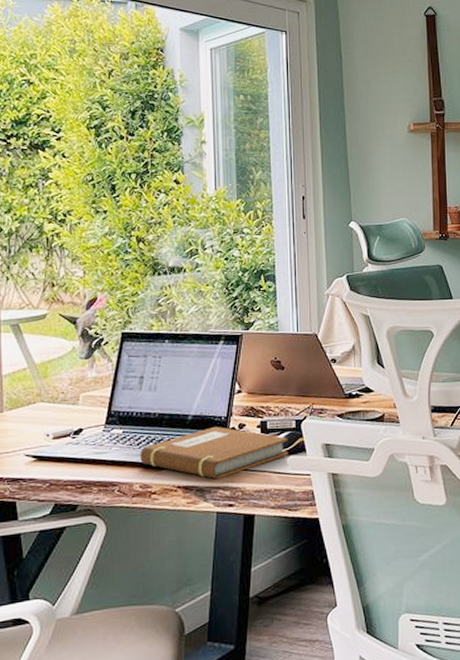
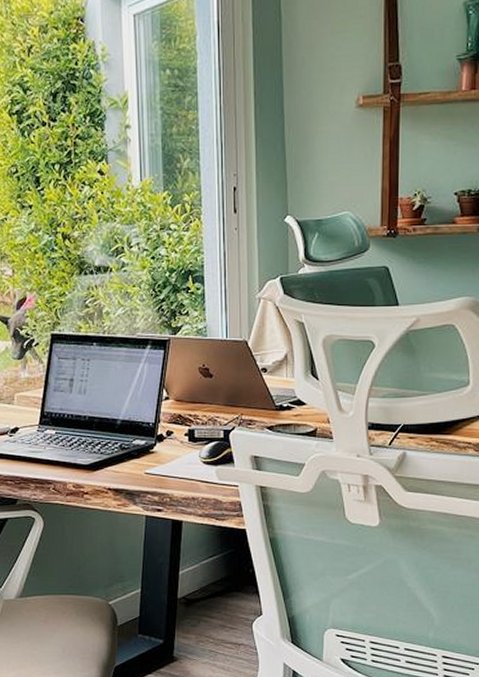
notebook: present [140,427,288,480] -> none [72,433,216,484]

